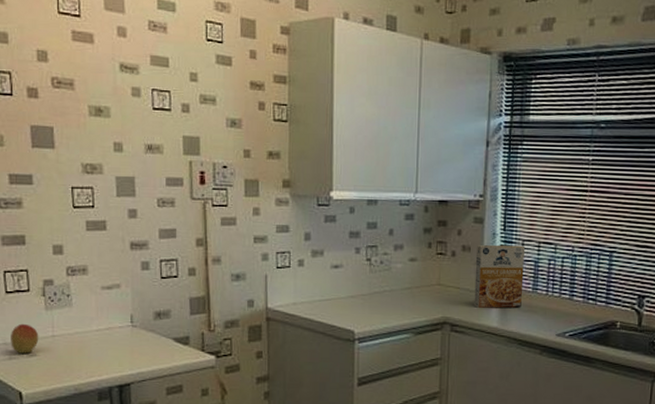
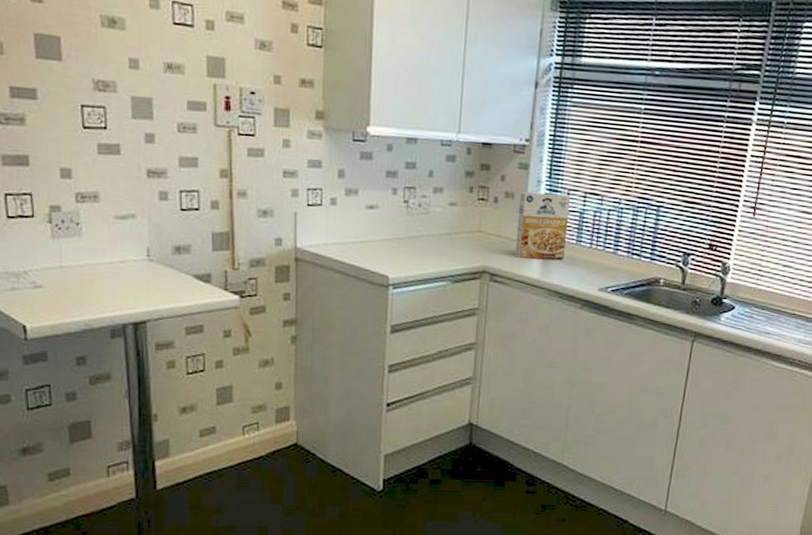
fruit: present [11,323,39,354] -> none [13,252,45,285]

